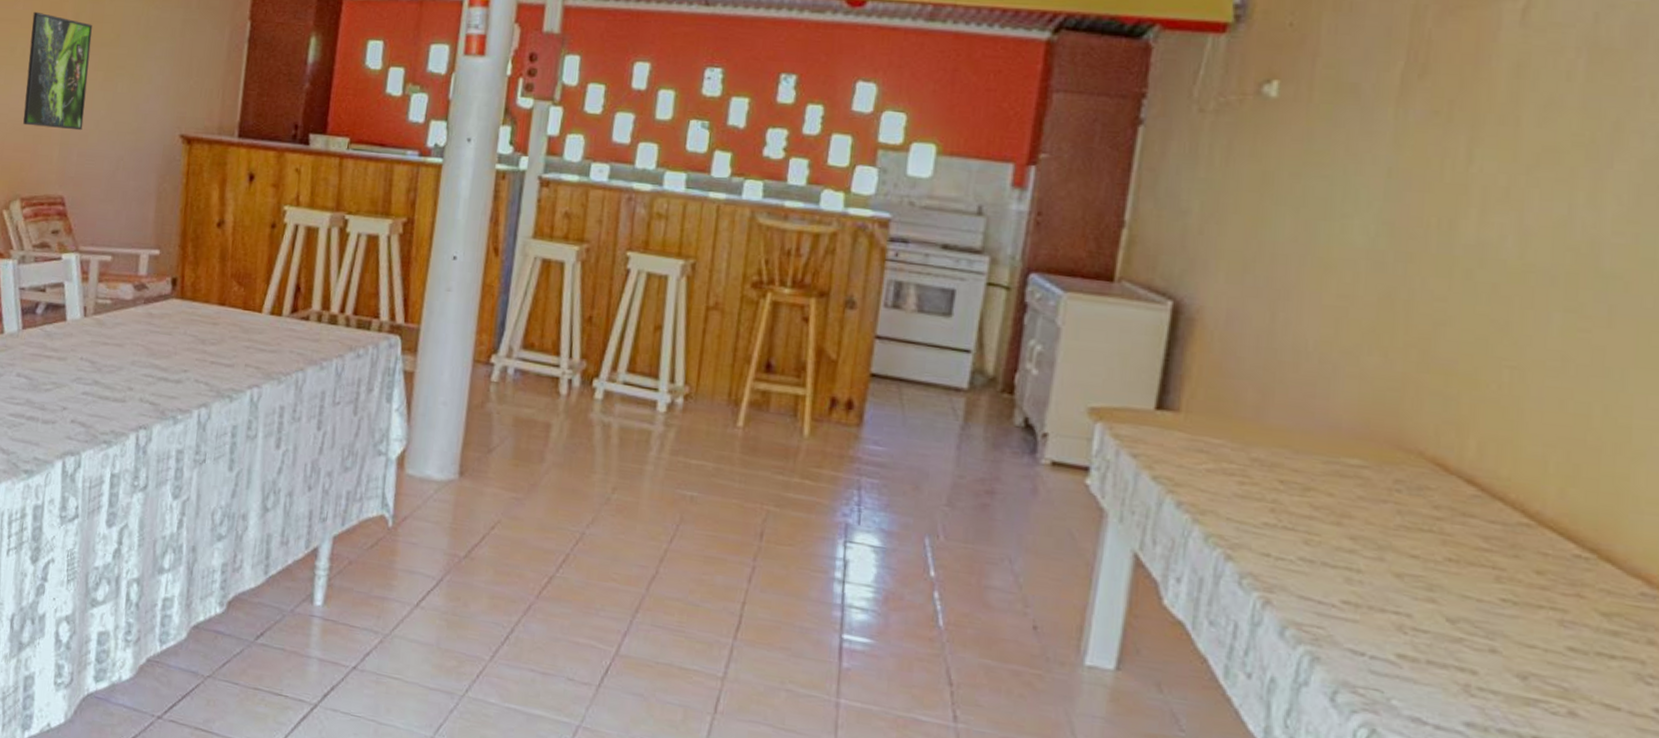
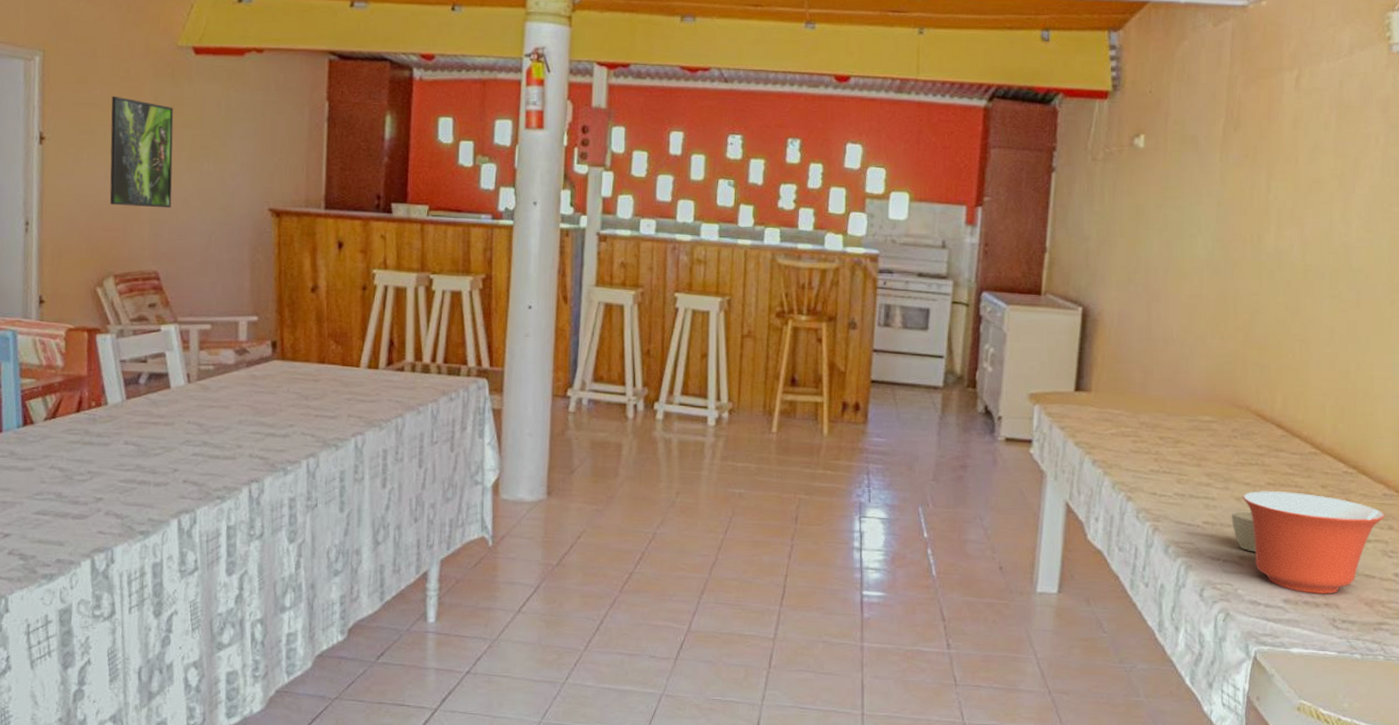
cup: none [1387,591,1425,651] -> present [1232,511,1256,552]
mixing bowl: none [1405,567,1642,725] -> present [1242,491,1385,594]

